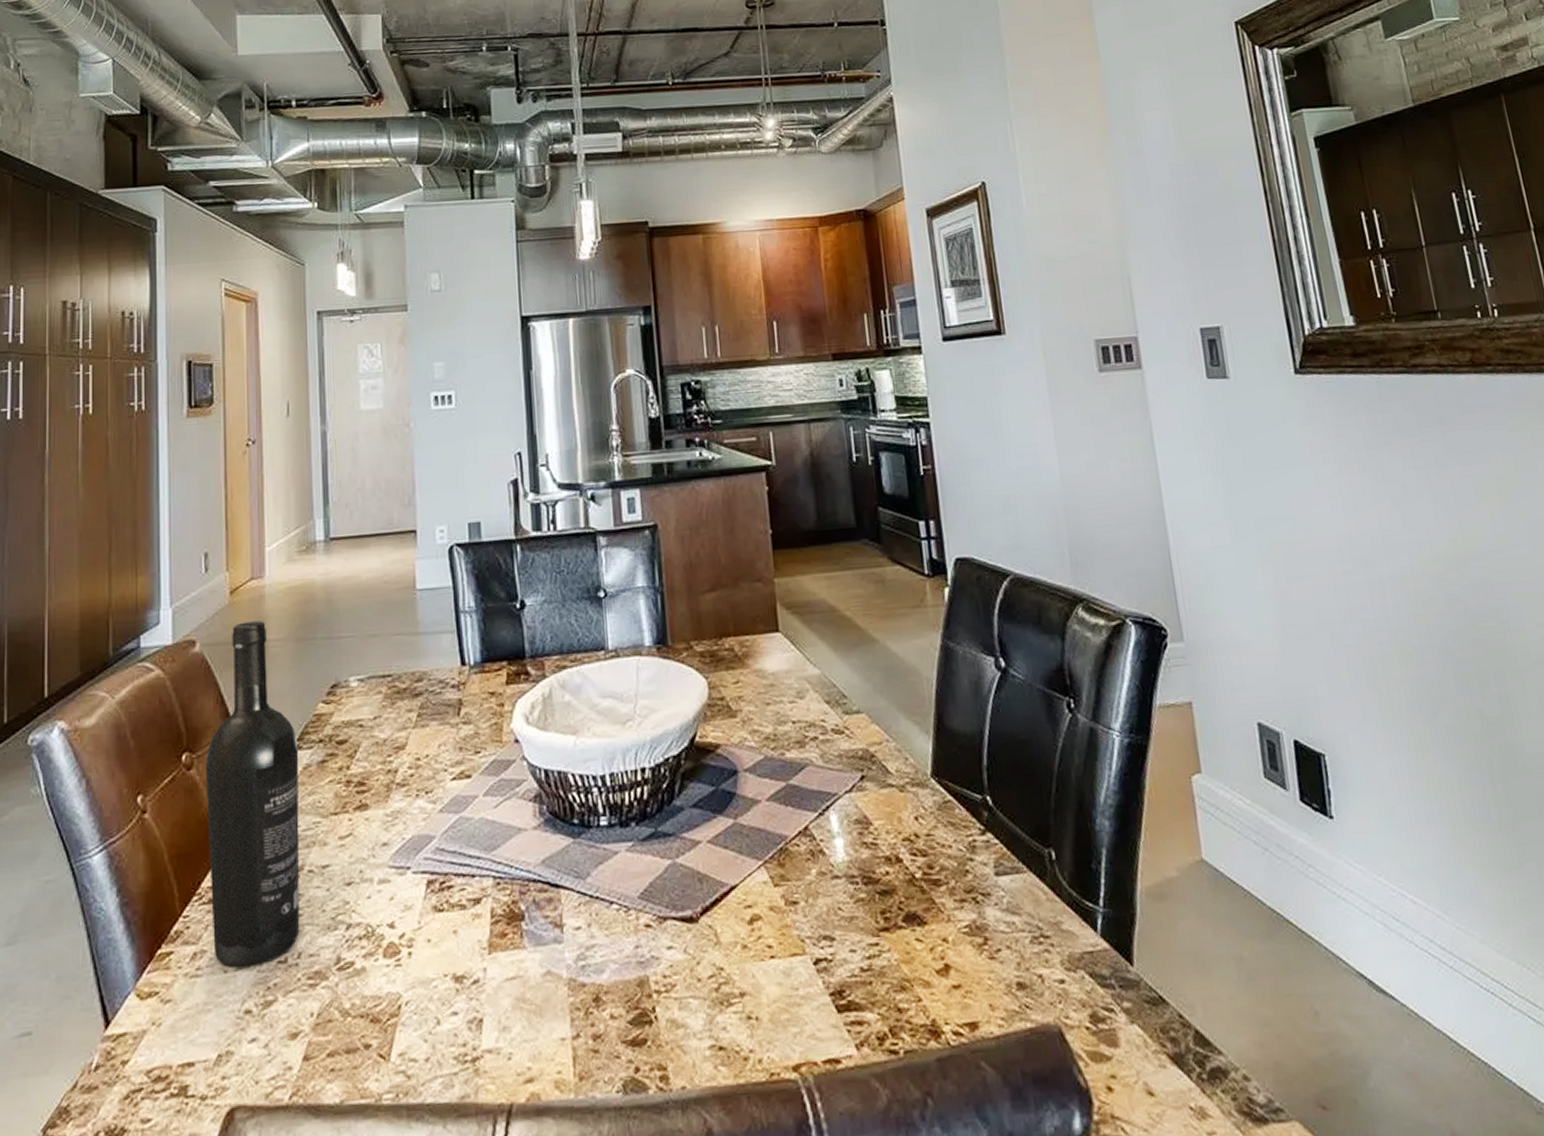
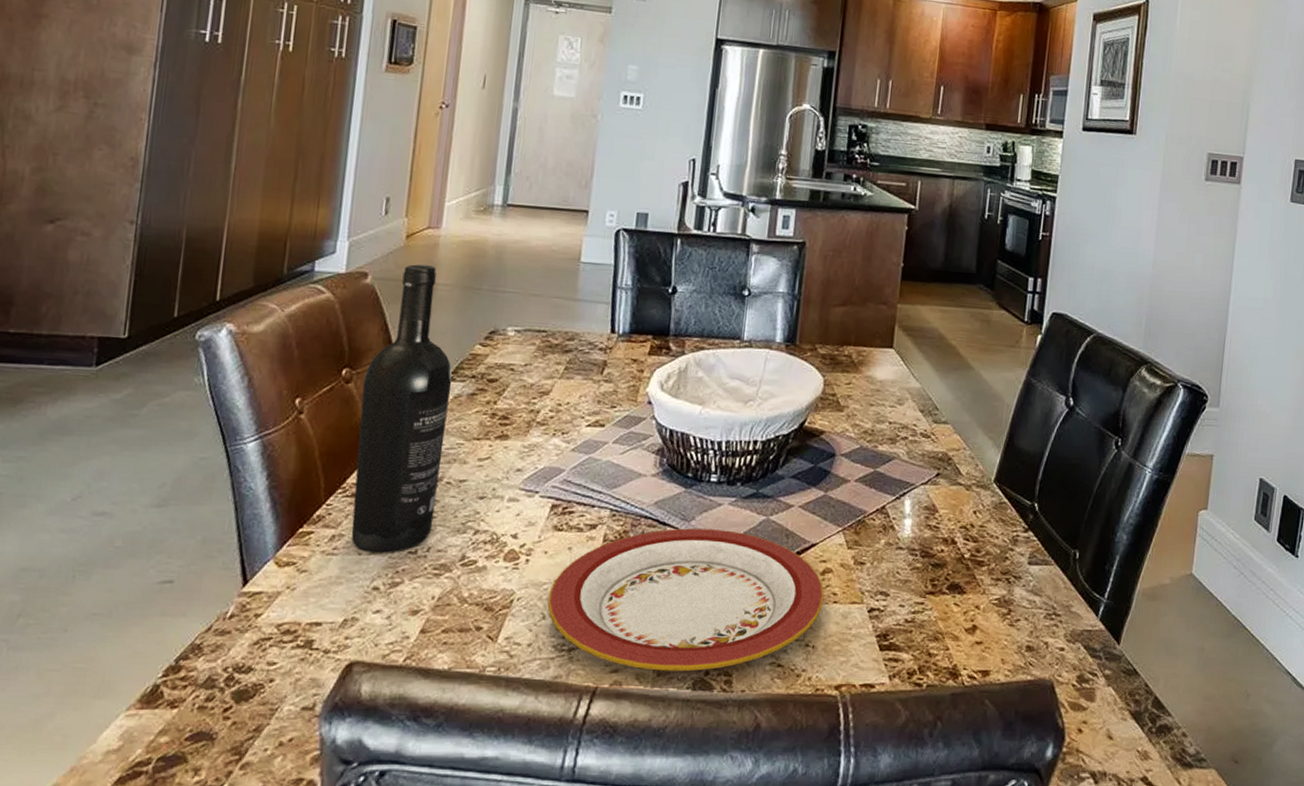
plate: none [439,883,759,1074] -> present [547,528,825,672]

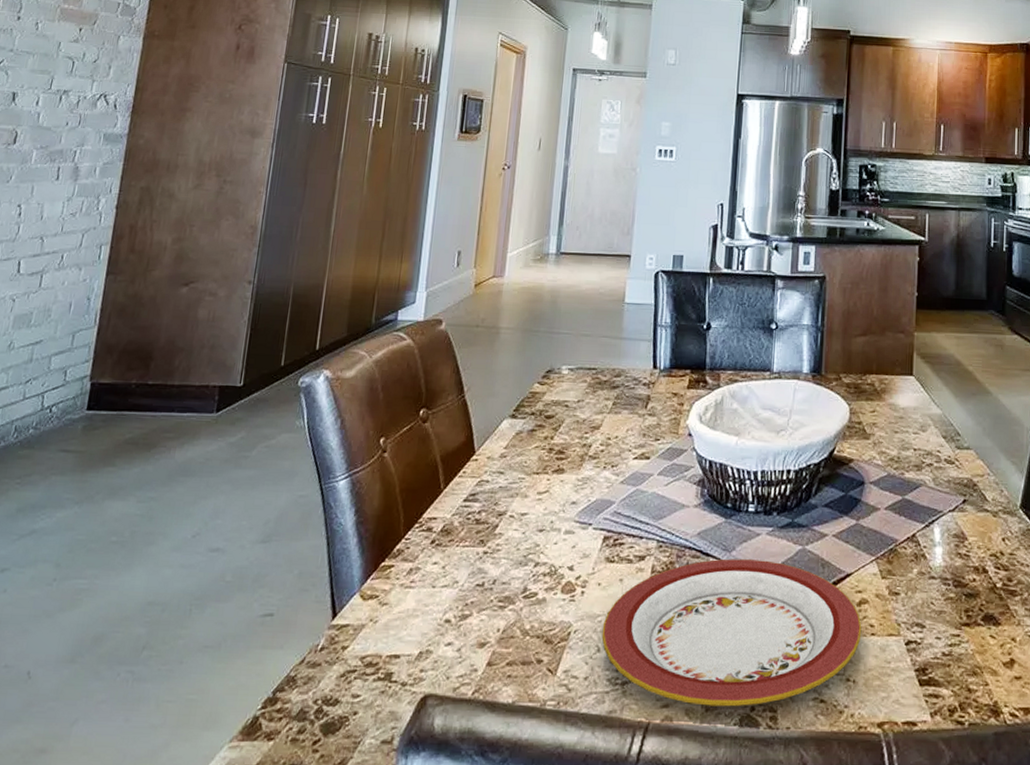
wine bottle: present [351,264,453,553] -> none [426,310,515,586]

